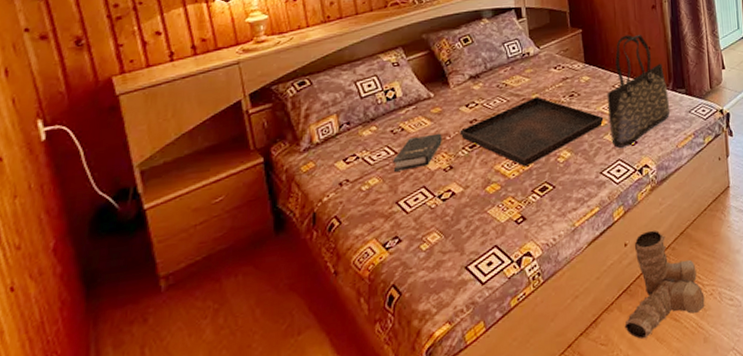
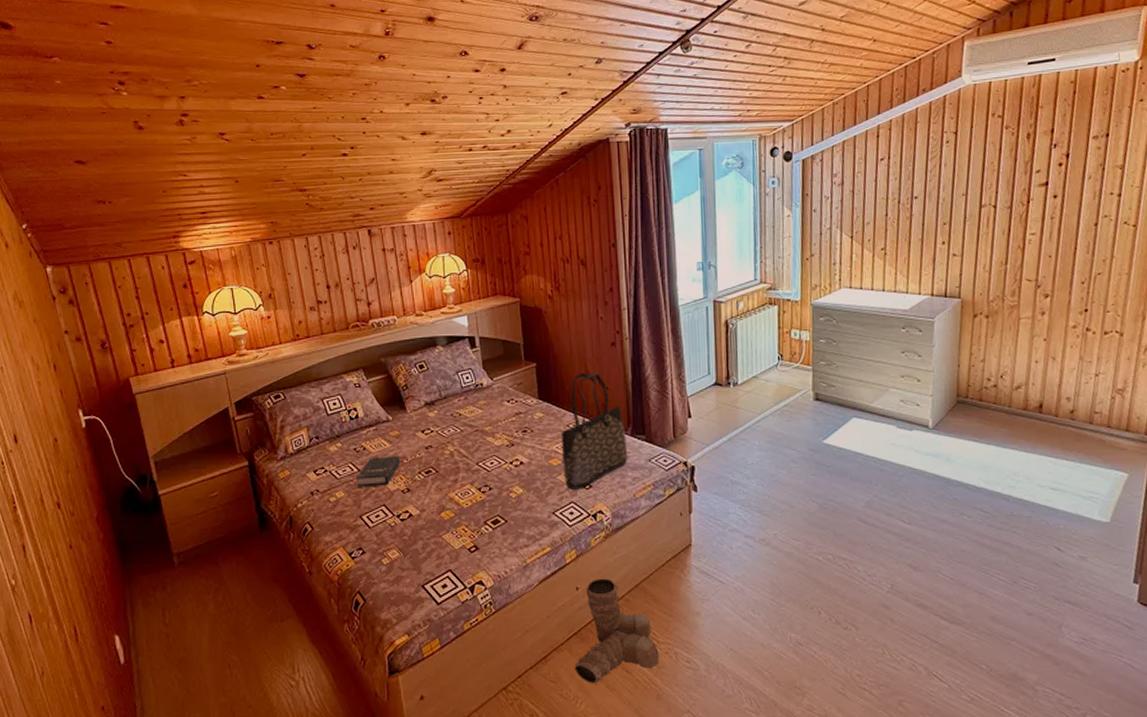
serving tray: present [459,96,604,167] -> none [416,429,557,498]

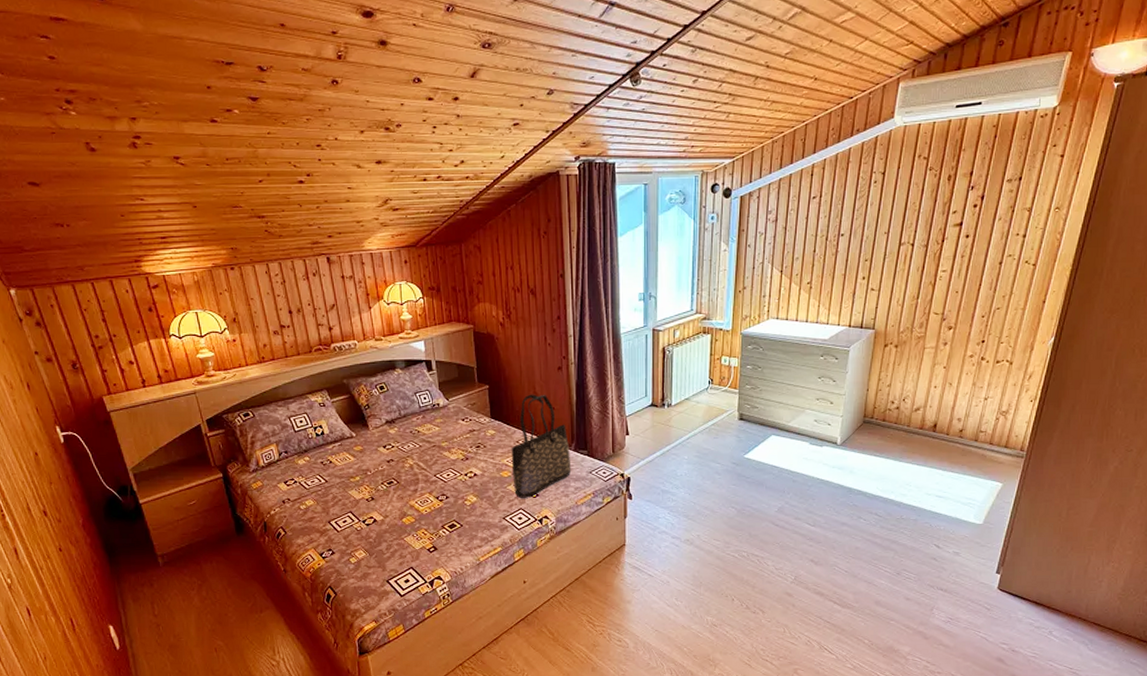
hardback book: present [357,456,400,488] -> none [324,468,364,497]
boots: present [574,578,659,684] -> none [521,573,595,660]

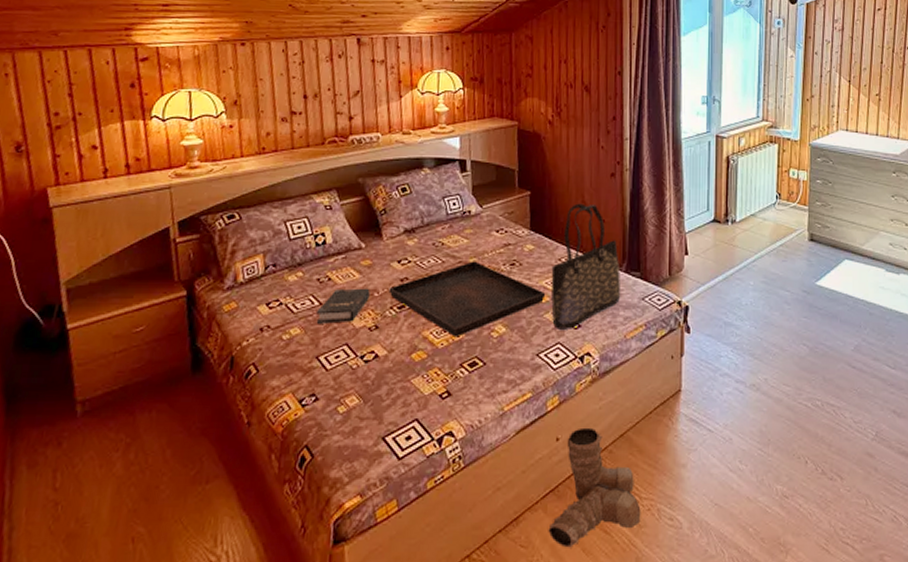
hardback book: none [324,468,364,497] -> present [316,288,370,324]
serving tray: none [379,445,508,506] -> present [388,261,546,337]
boots: none [521,573,595,660] -> present [548,427,641,548]

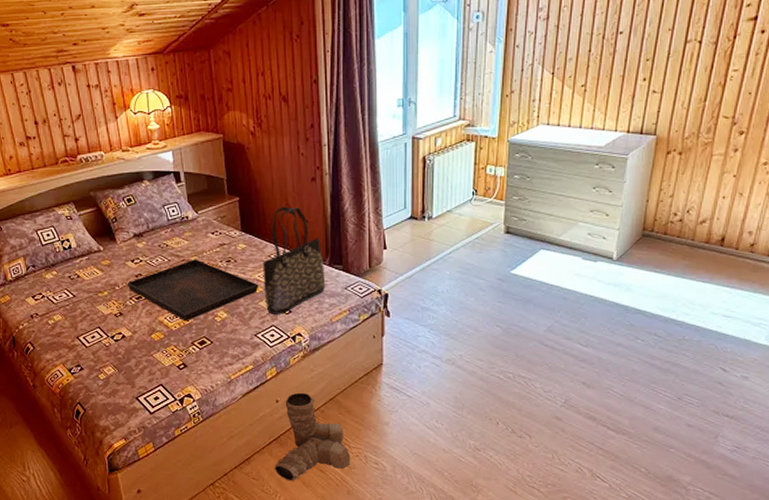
hardback book: present [316,288,370,324] -> none [72,283,112,312]

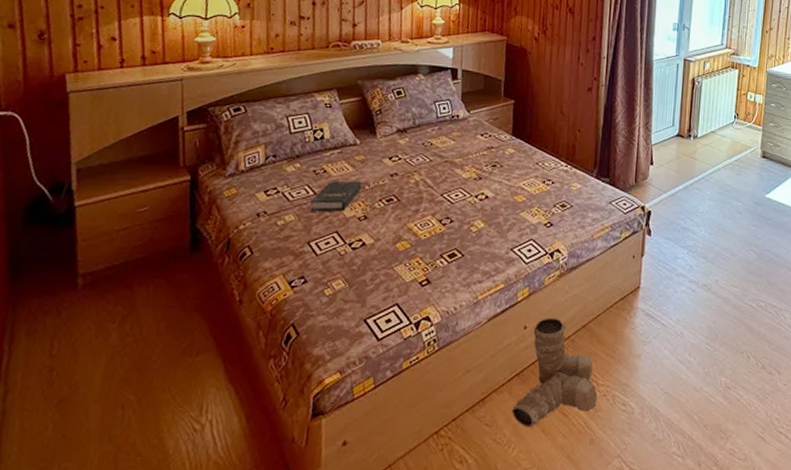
hardback book: none [72,283,112,312] -> present [309,180,362,212]
serving tray: present [127,259,259,322] -> none [379,161,523,230]
tote bag: present [262,206,326,315] -> none [526,113,591,227]

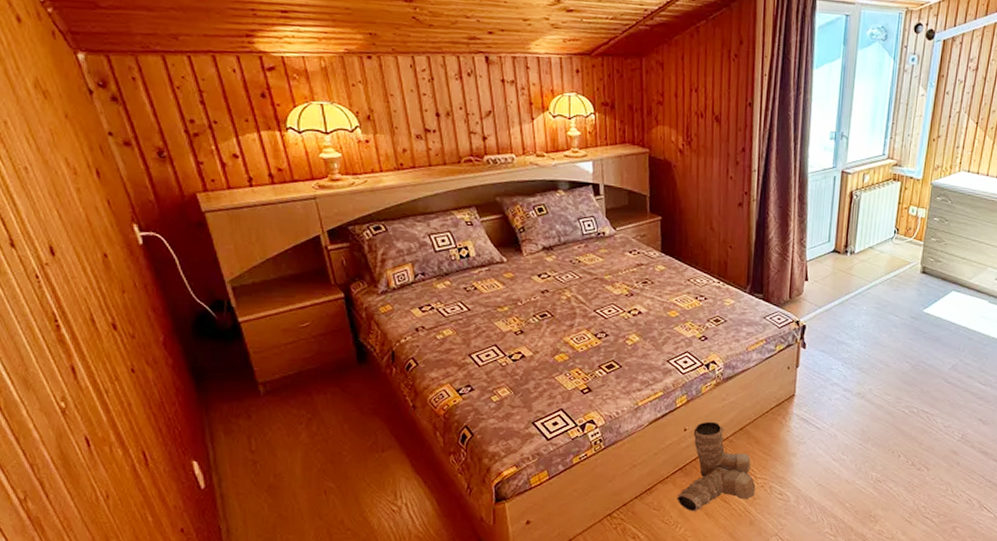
hardback book: present [309,180,362,212] -> none [466,297,514,327]

